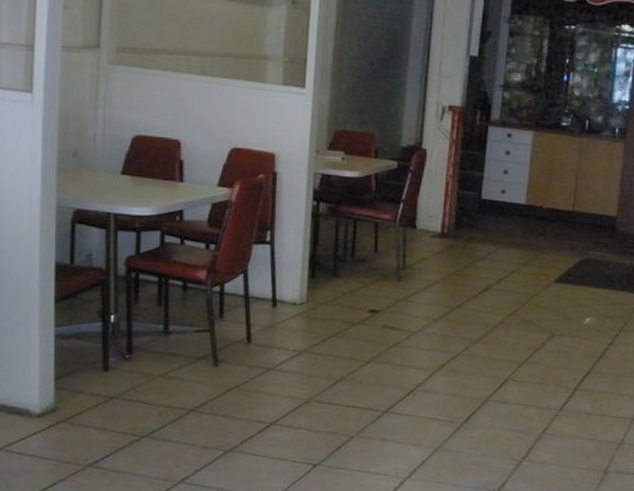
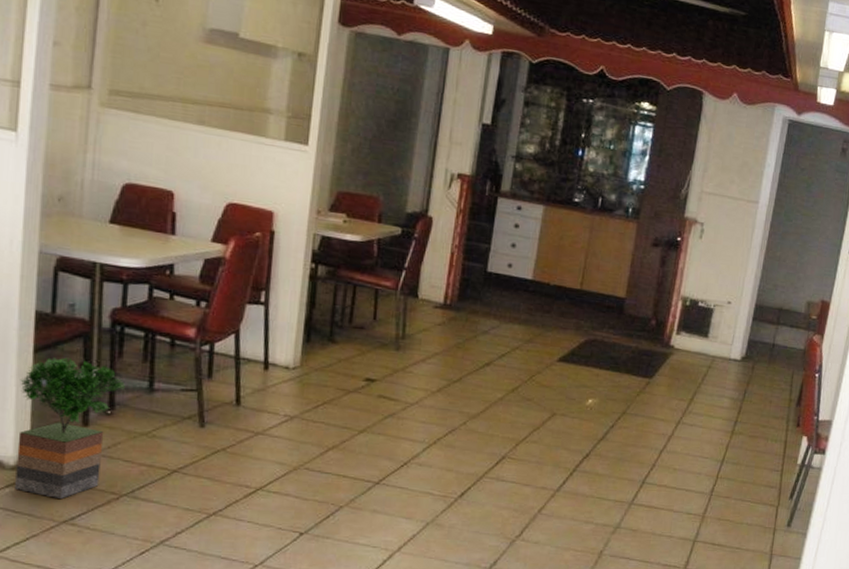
potted tree: none [42,306,143,443] -> present [15,357,126,499]

